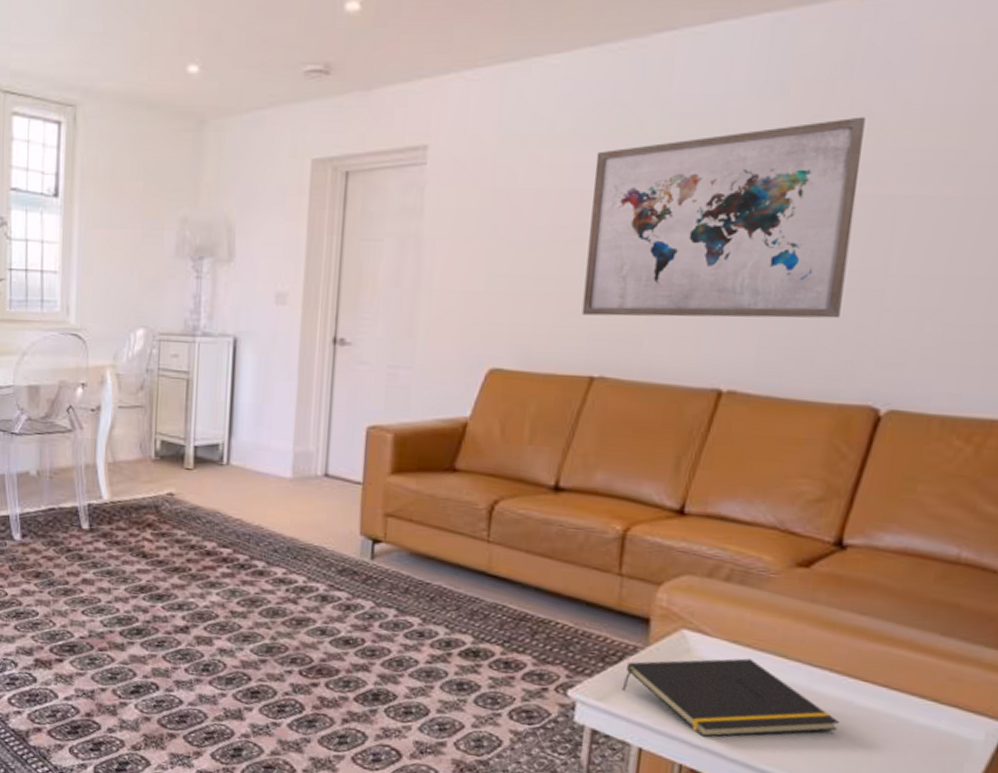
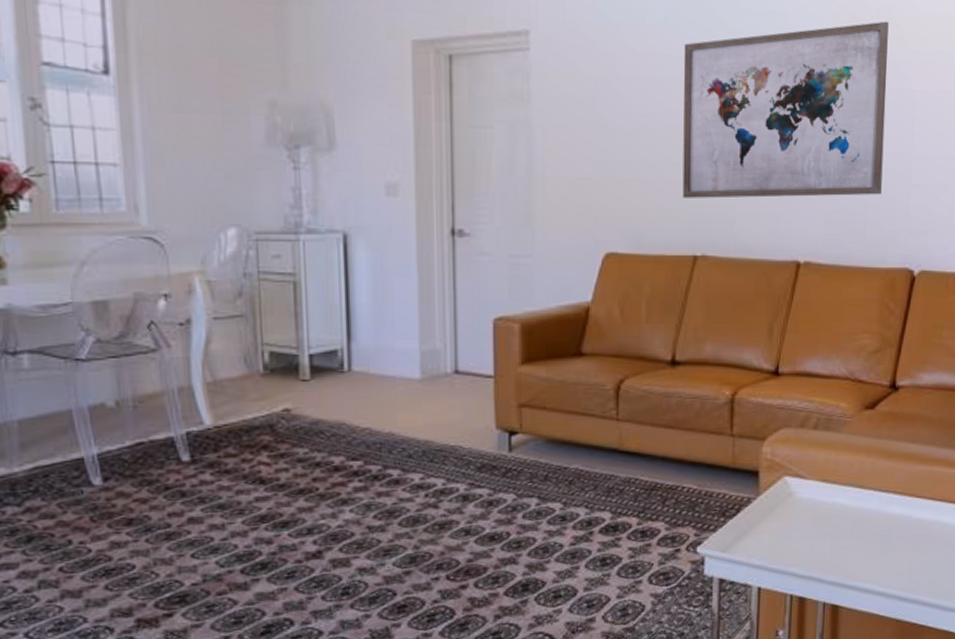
notepad: present [622,658,840,738] -> none [741,493,904,568]

